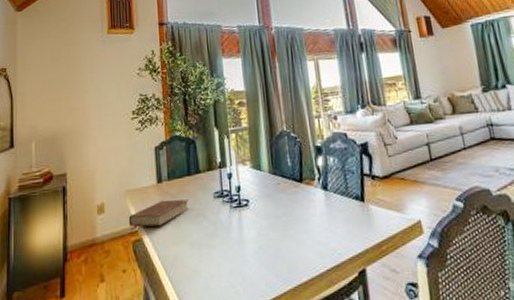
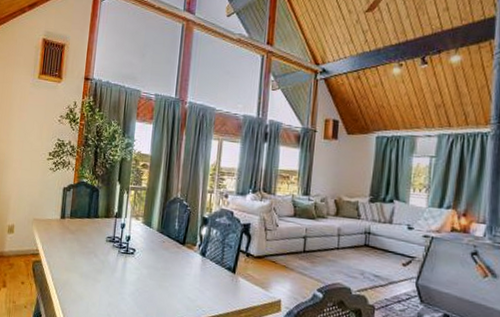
book: present [128,199,189,231] -> none [32,233,85,255]

